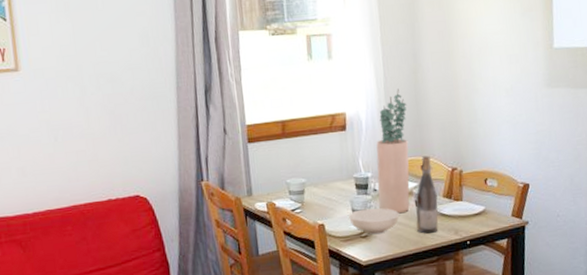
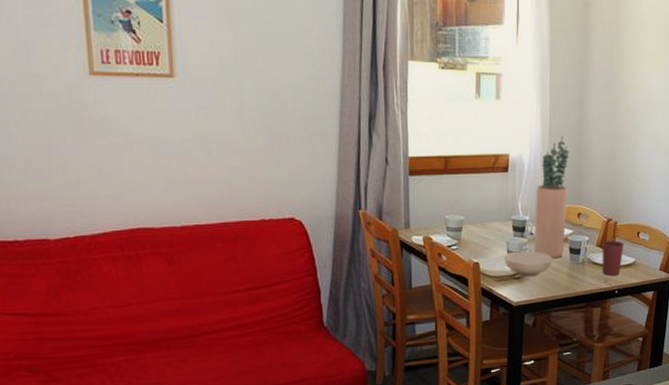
wine bottle: present [415,154,438,234] -> none [569,203,591,280]
cup: none [449,189,472,227] -> present [602,241,624,276]

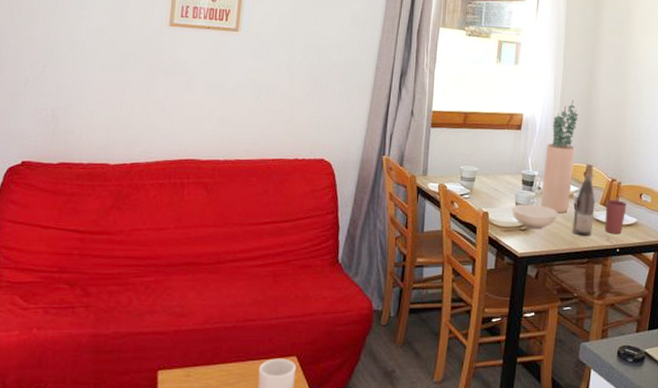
wine bottle: none [569,203,591,280] -> present [573,163,595,236]

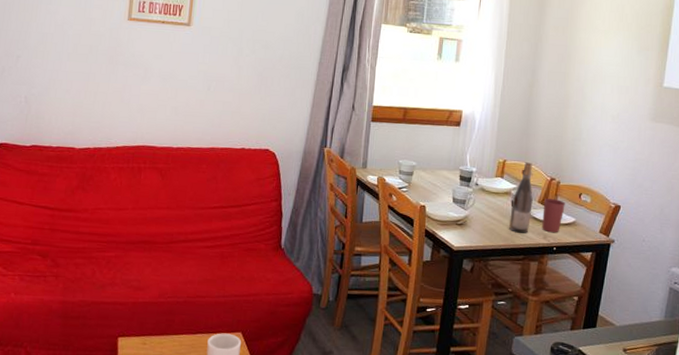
bowl: present [512,204,558,230] -> none [449,199,495,225]
vase: present [540,100,579,214] -> none [477,98,519,210]

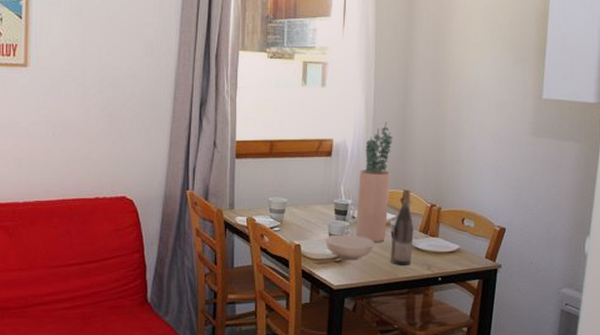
bowl: none [449,199,495,225] -> present [325,234,375,261]
vase: none [477,98,519,210] -> present [355,121,393,243]
cup: present [542,198,565,233] -> none [425,227,448,263]

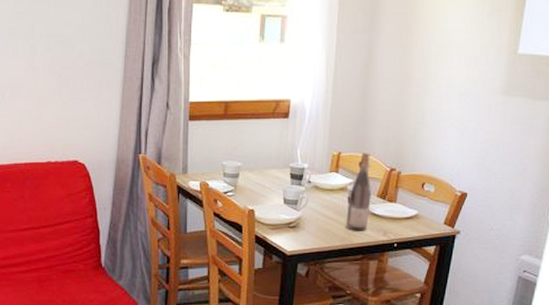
bowl: present [325,234,375,261] -> none [280,199,330,226]
vase: present [355,121,393,243] -> none [310,80,354,208]

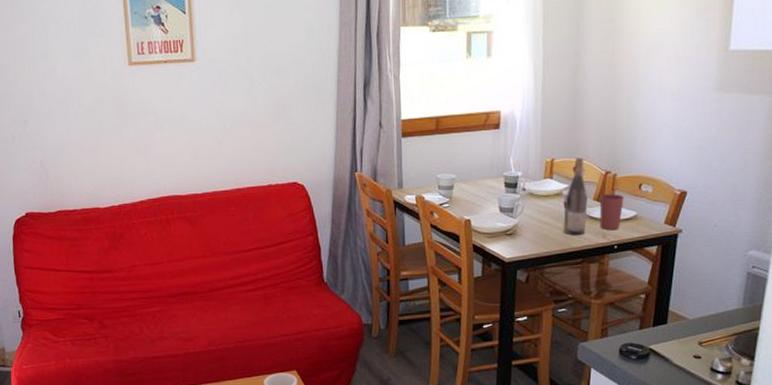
cup: none [381,192,407,229] -> present [599,194,624,231]

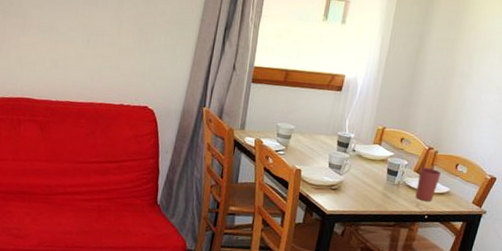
wine bottle: present [563,156,588,235] -> none [383,129,412,201]

